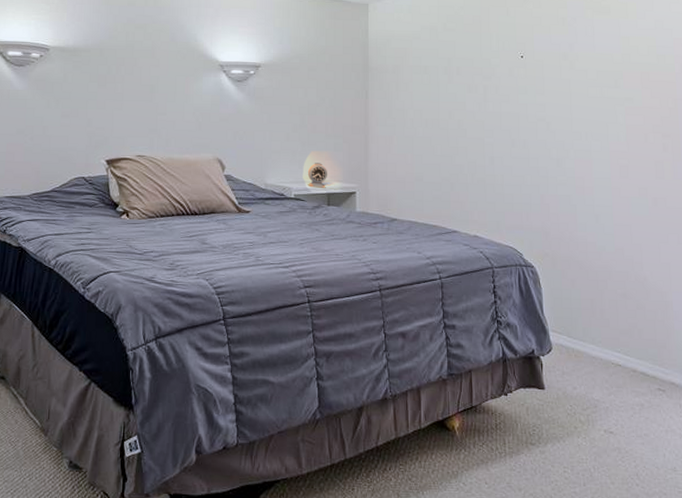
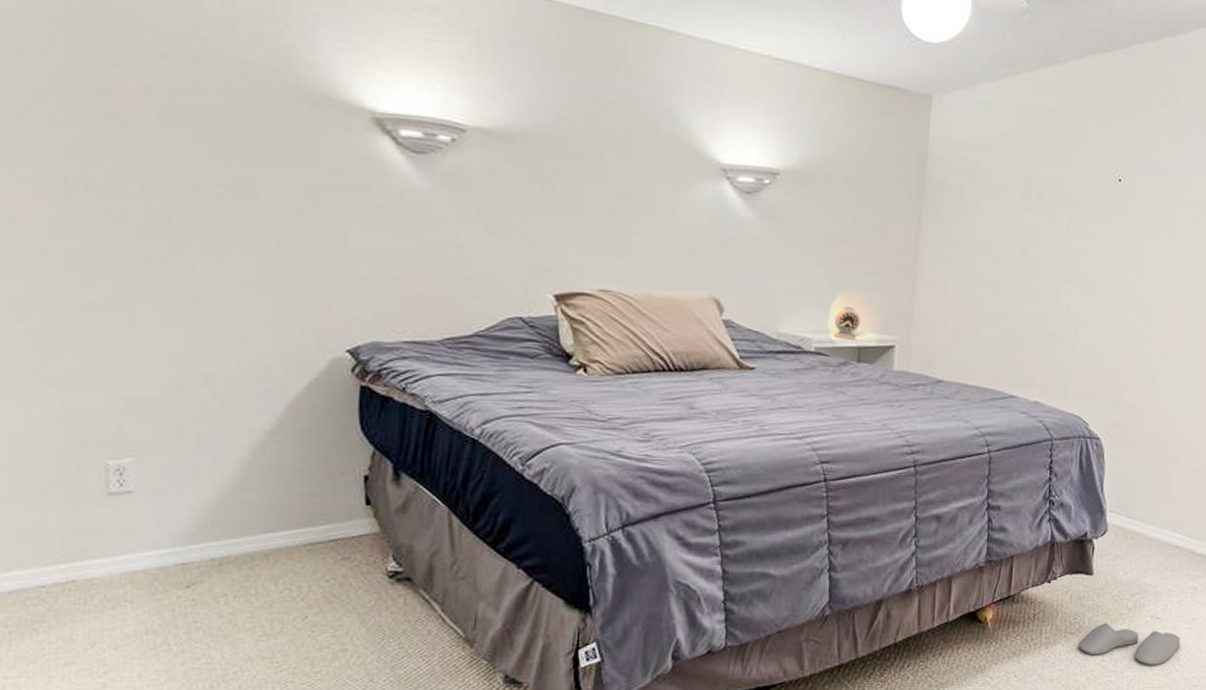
slippers: none [540,435,637,480] -> present [1078,623,1181,666]

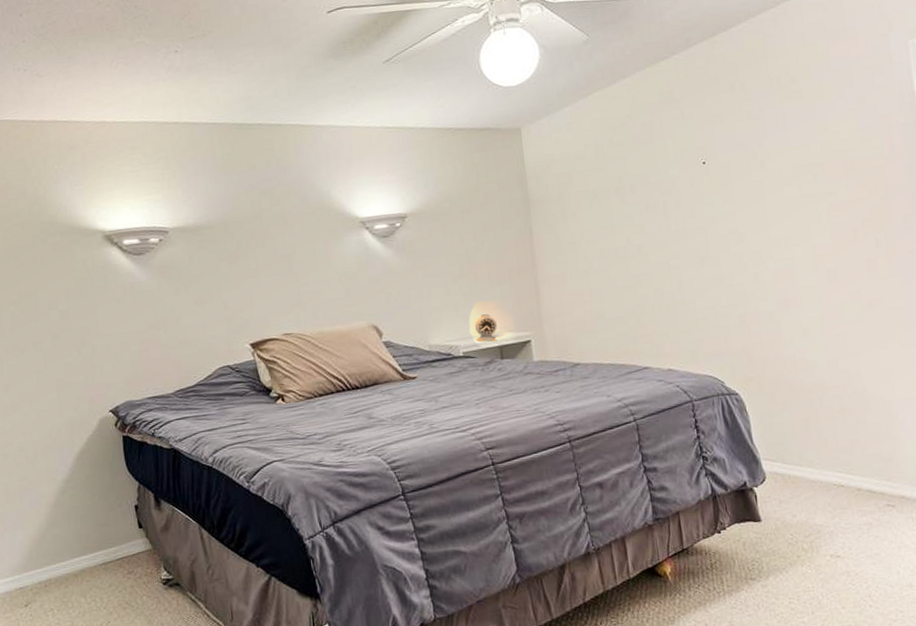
slippers: present [1078,623,1181,666] -> none [762,566,869,604]

